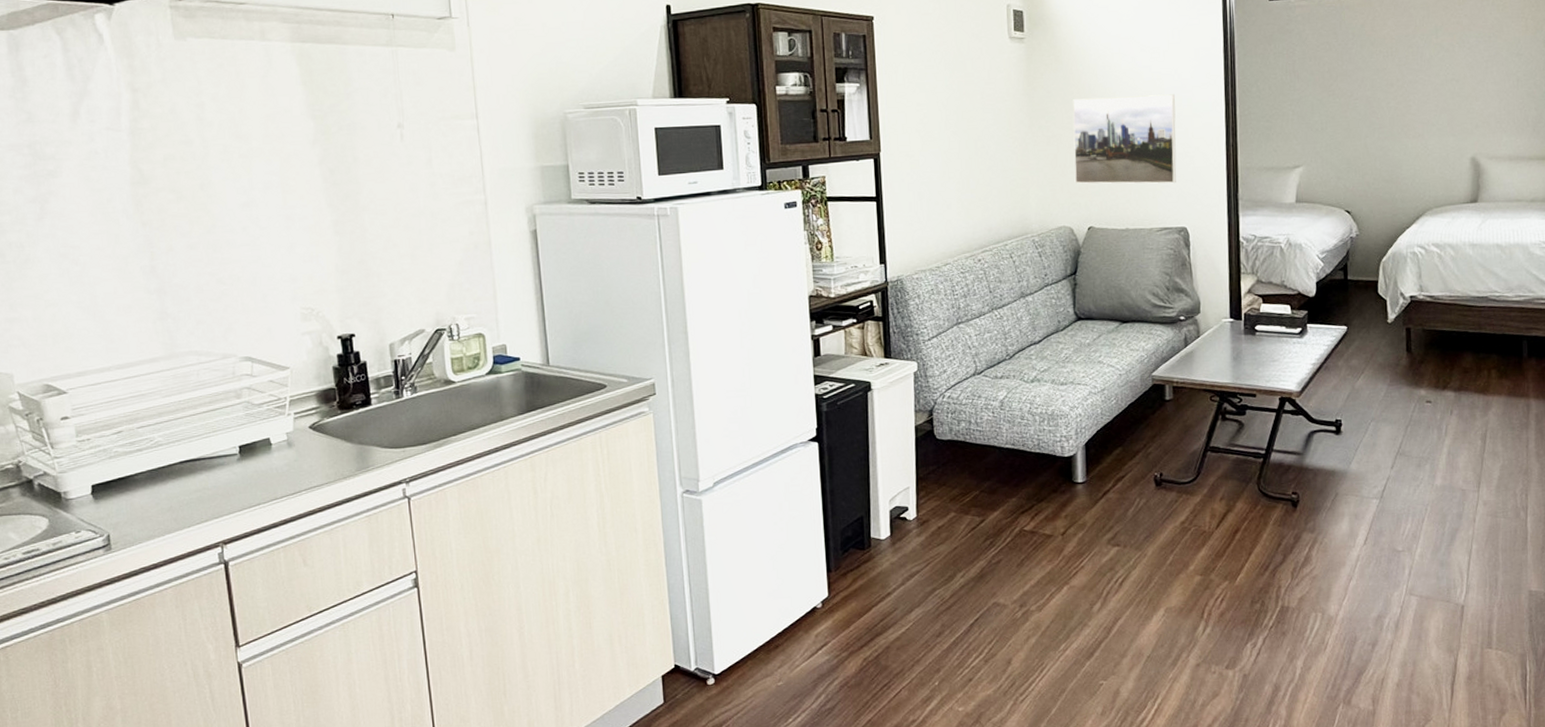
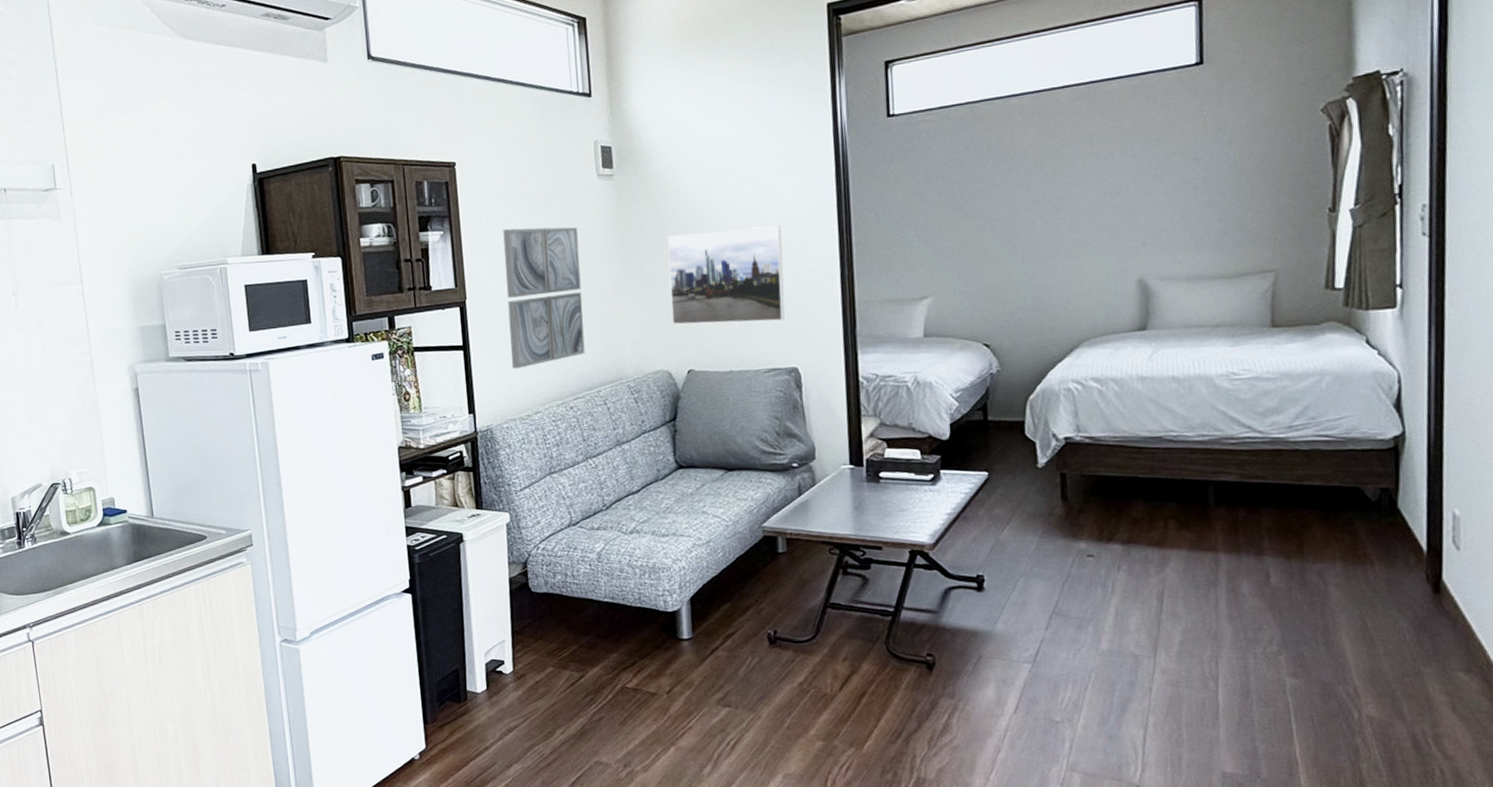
wall art: none [918,84,994,222] -> present [503,226,585,369]

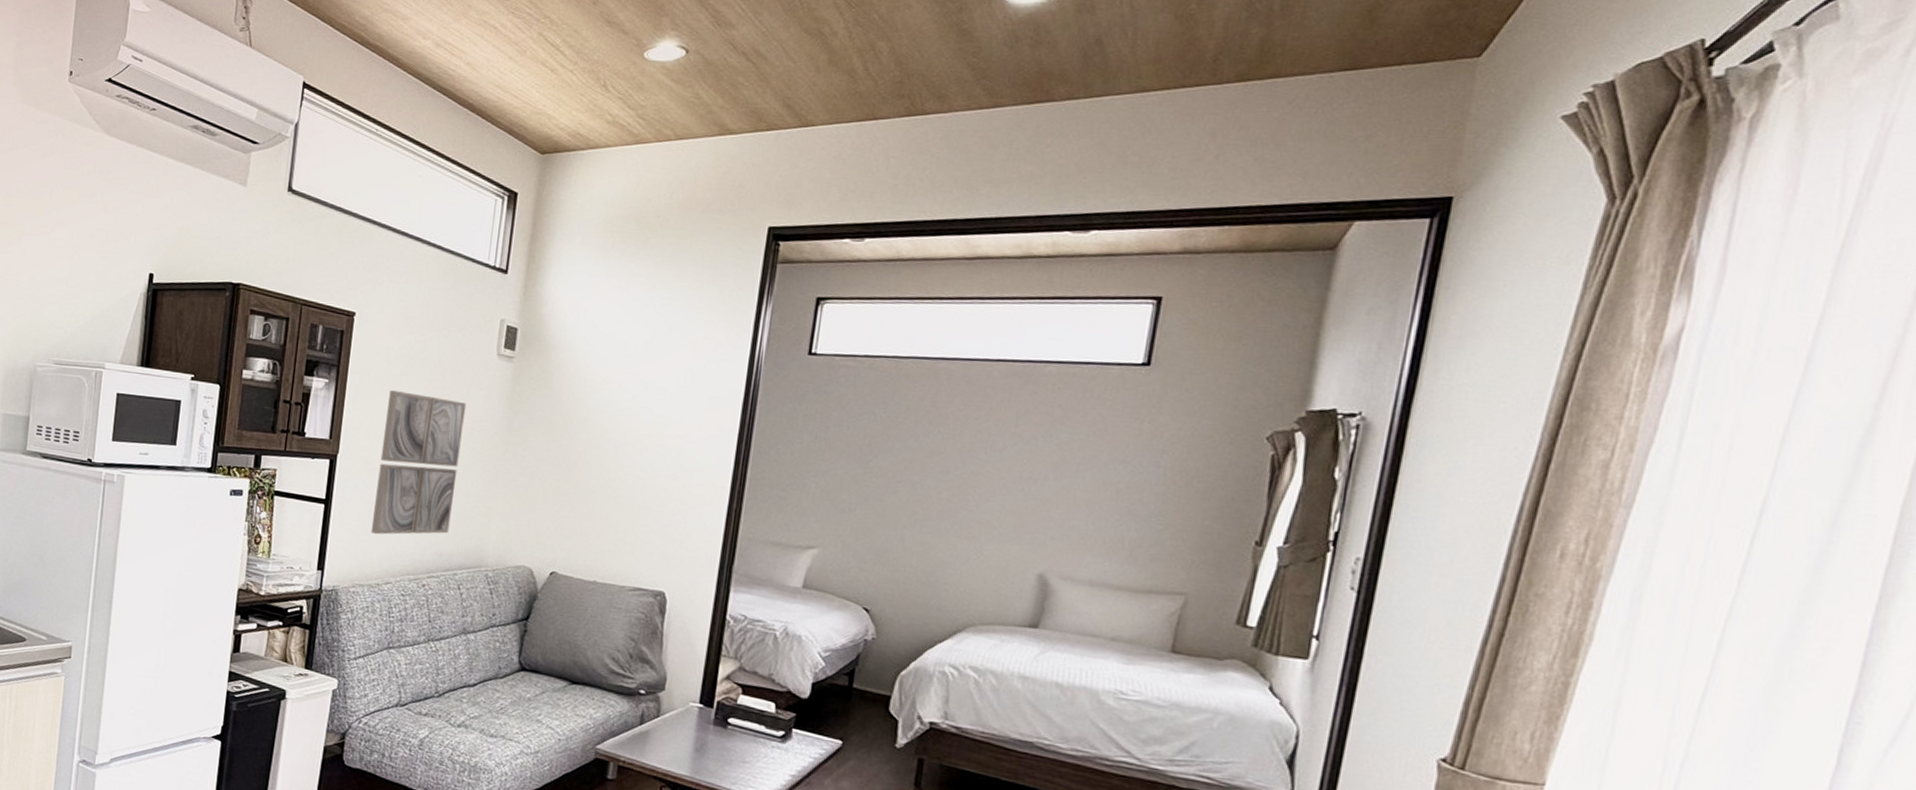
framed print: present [668,225,785,326] -> none [543,431,676,542]

